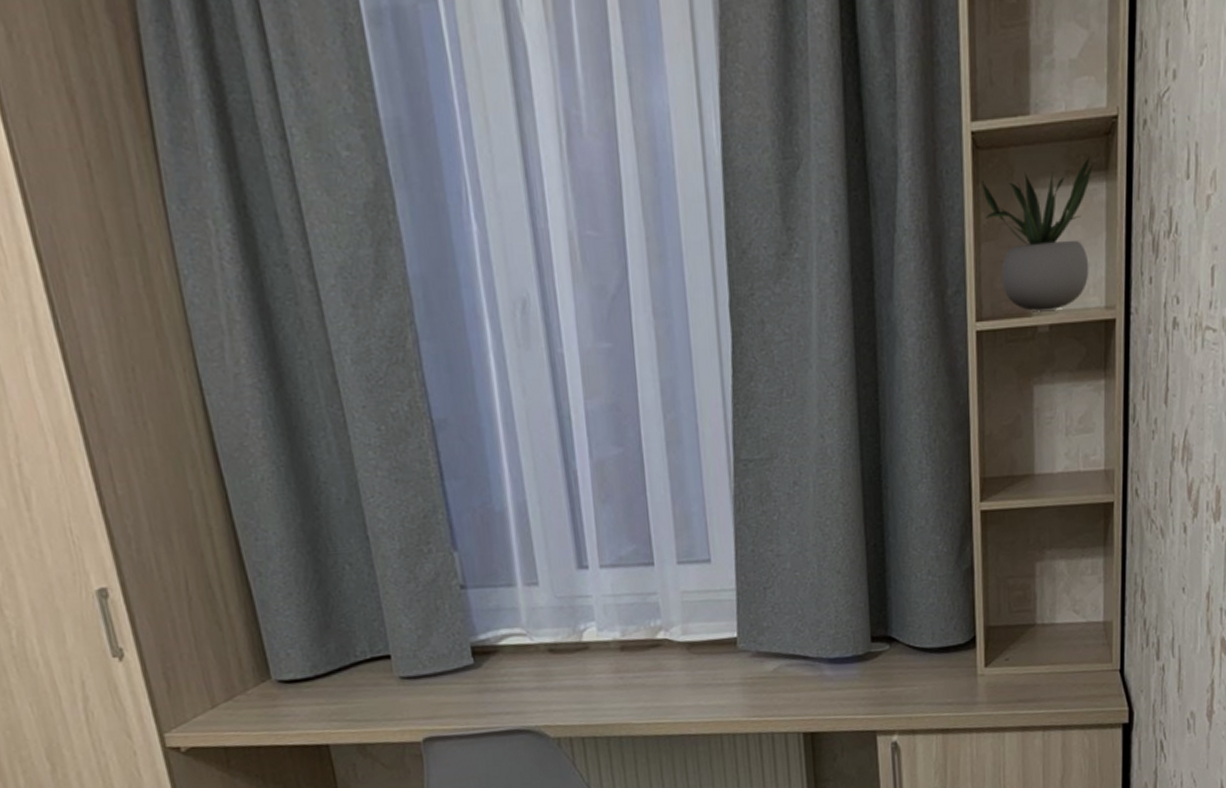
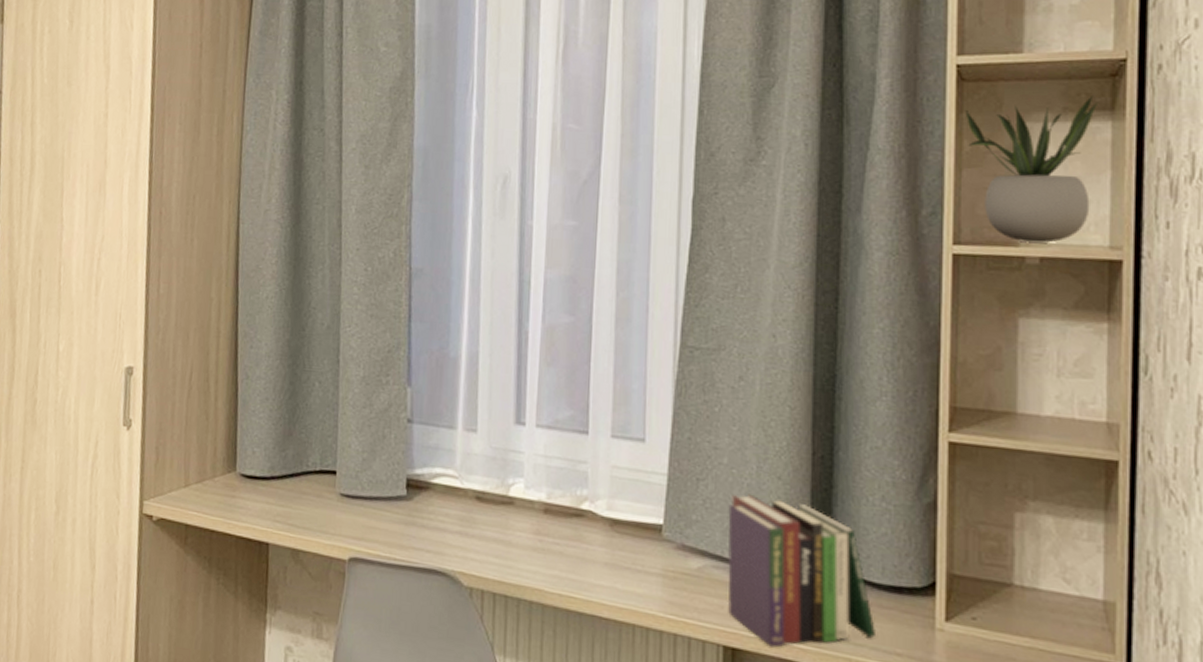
books: none [795,591,930,724] -> present [727,494,875,648]

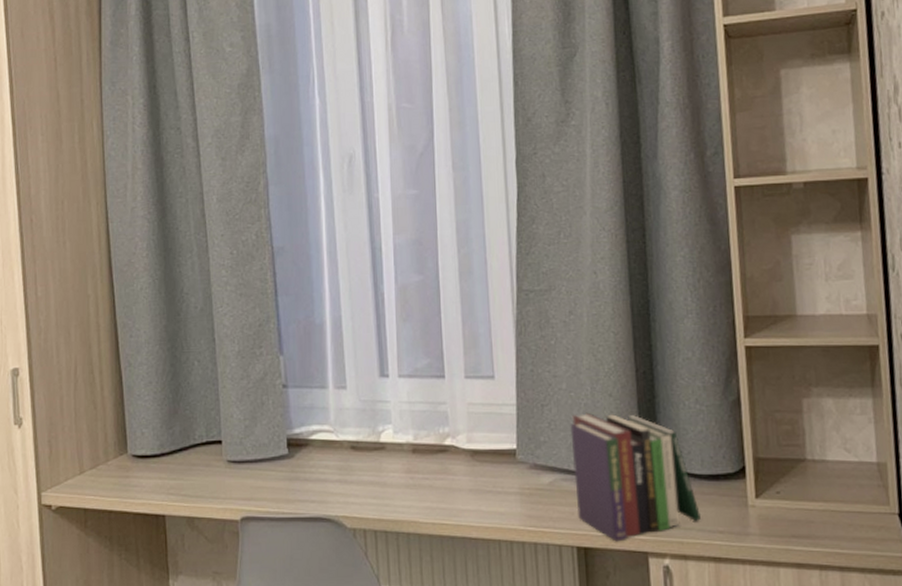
potted plant: present [965,95,1099,243] -> none [734,42,839,170]

